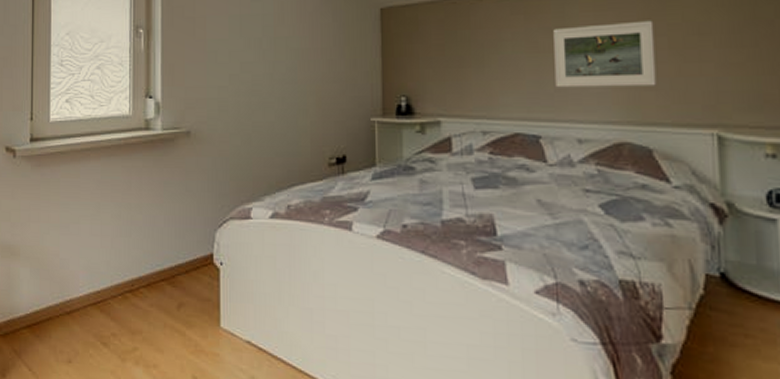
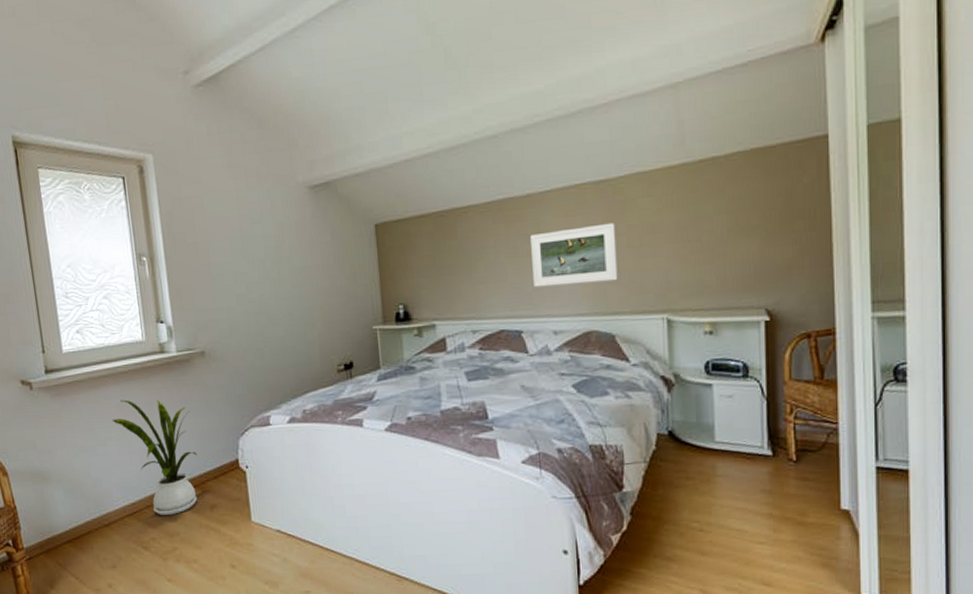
house plant: none [89,176,170,309] -> present [112,399,198,515]

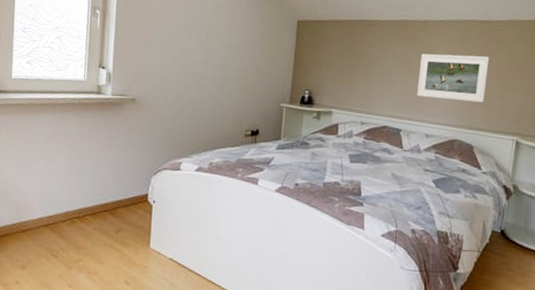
house plant: present [112,399,198,515] -> none [45,127,114,232]

